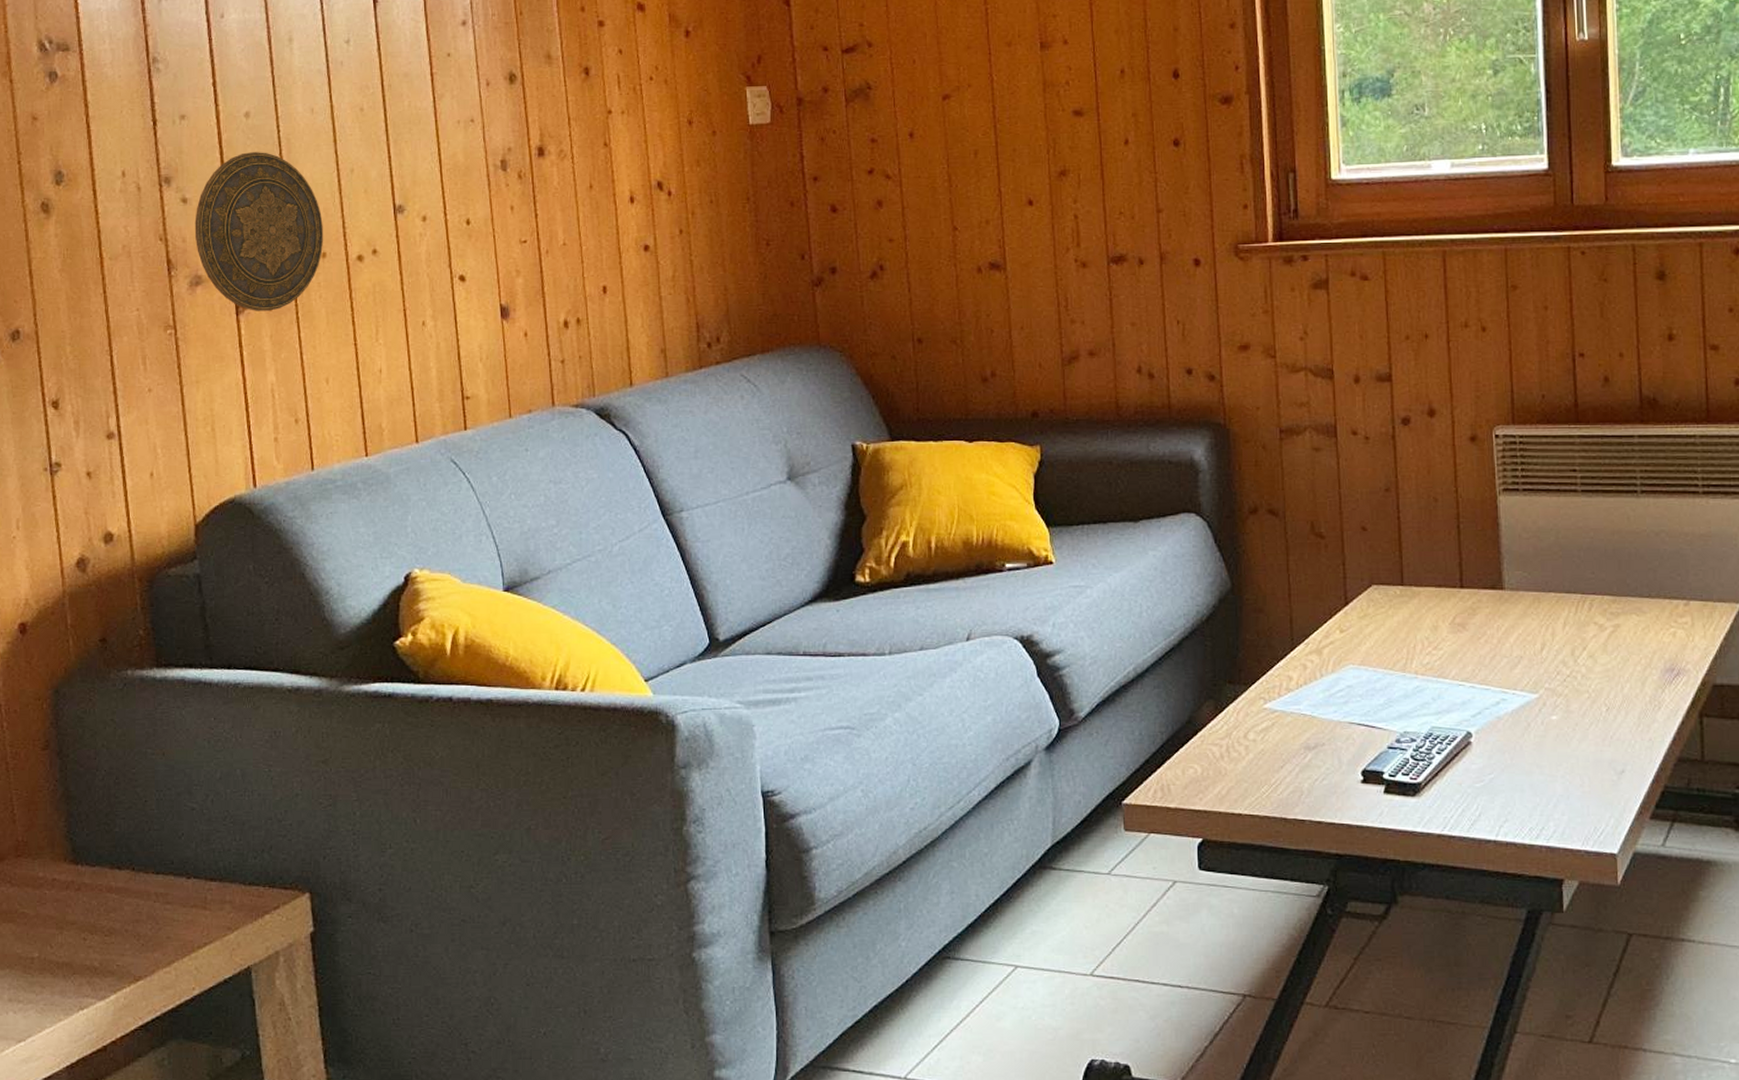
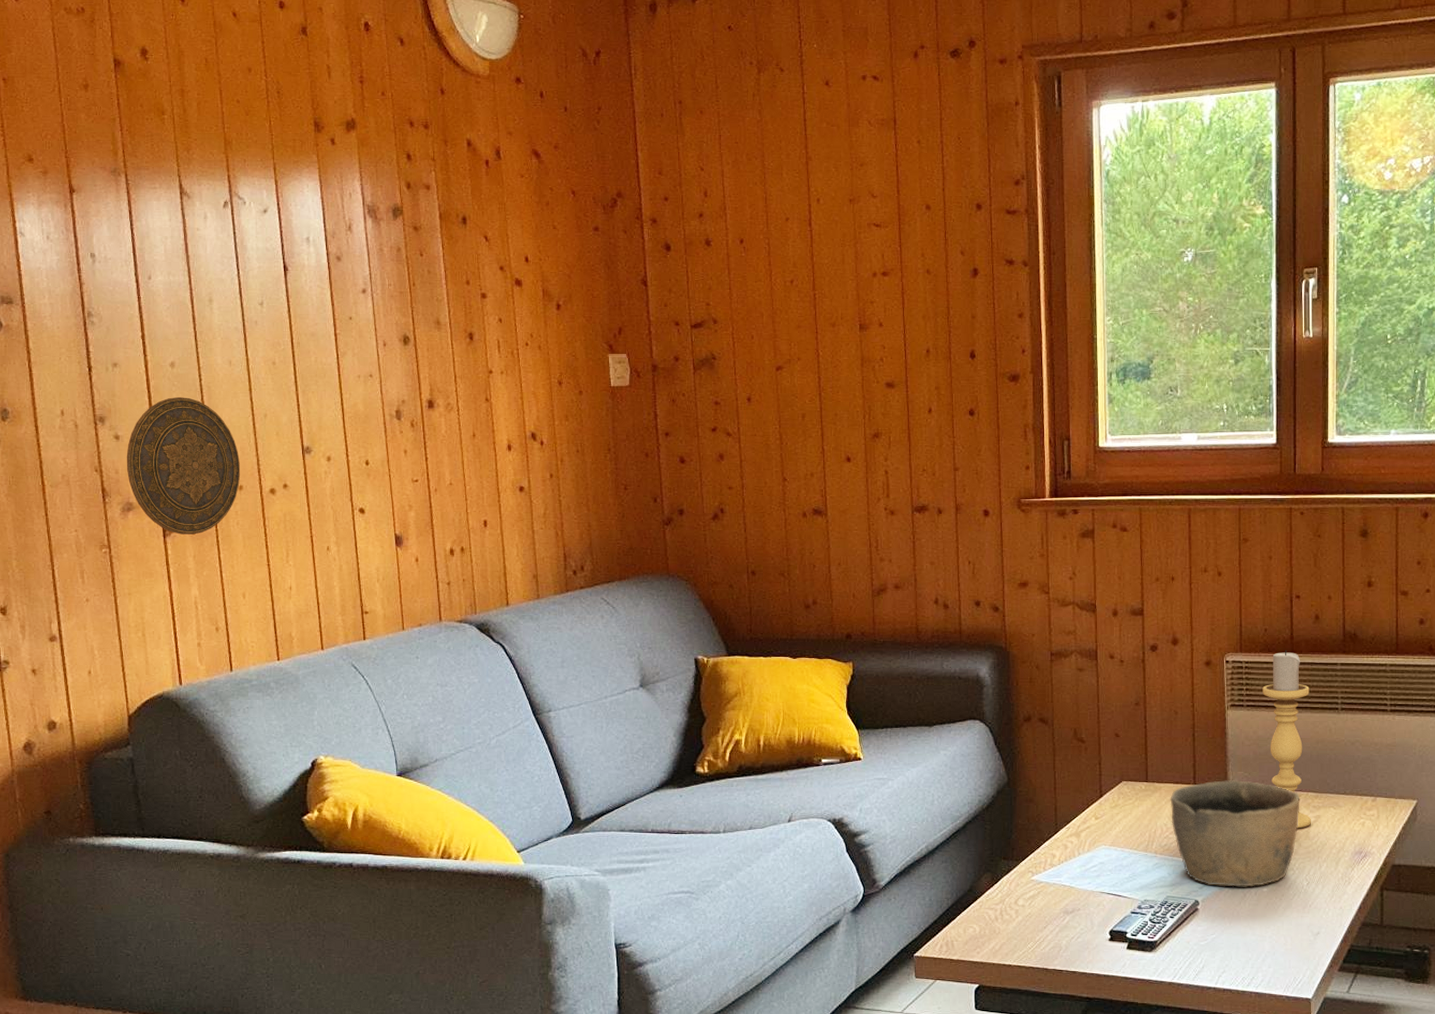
bowl: none [1432,582,1595,715] -> present [1170,780,1300,887]
candle holder: none [1542,420,1610,641] -> present [1262,650,1312,829]

